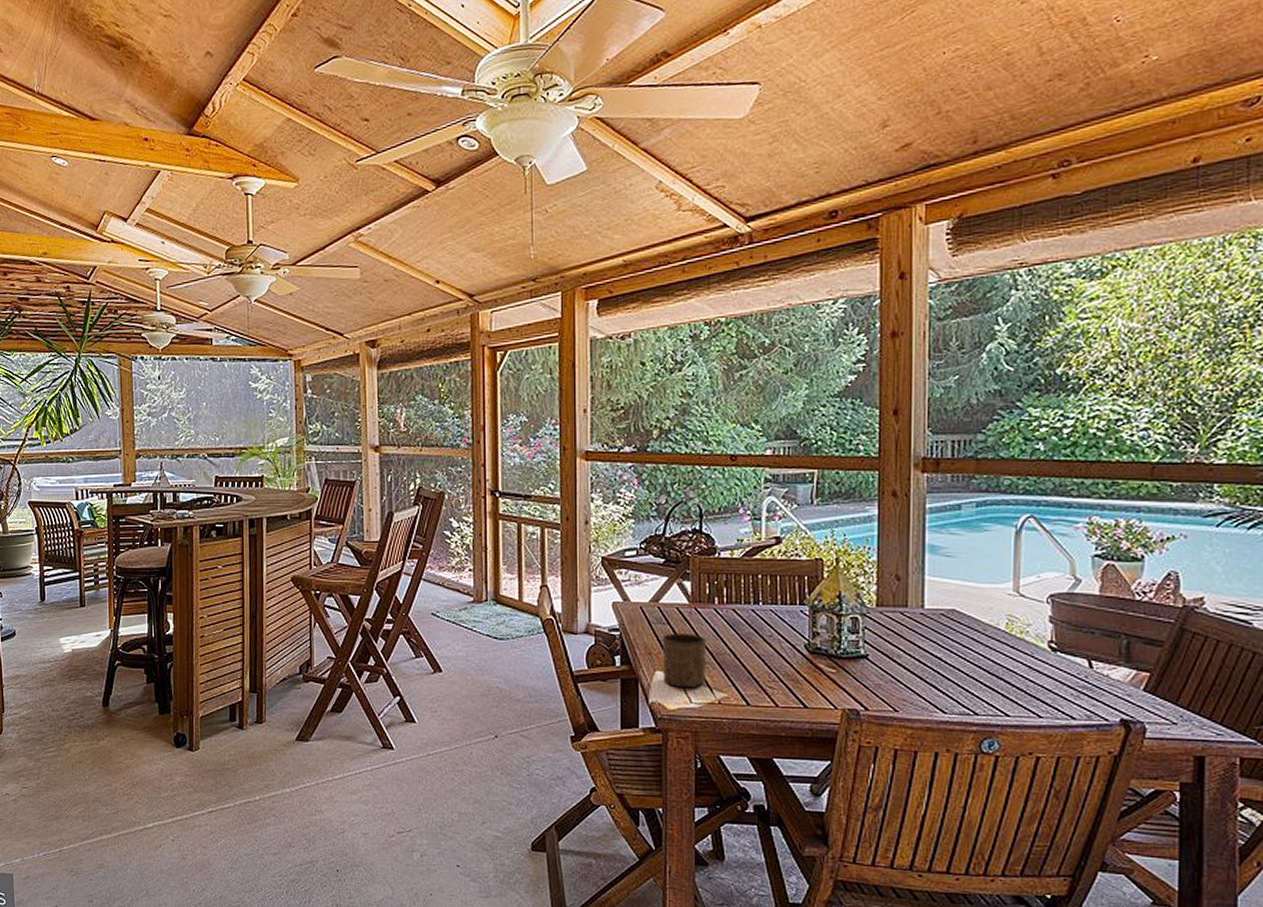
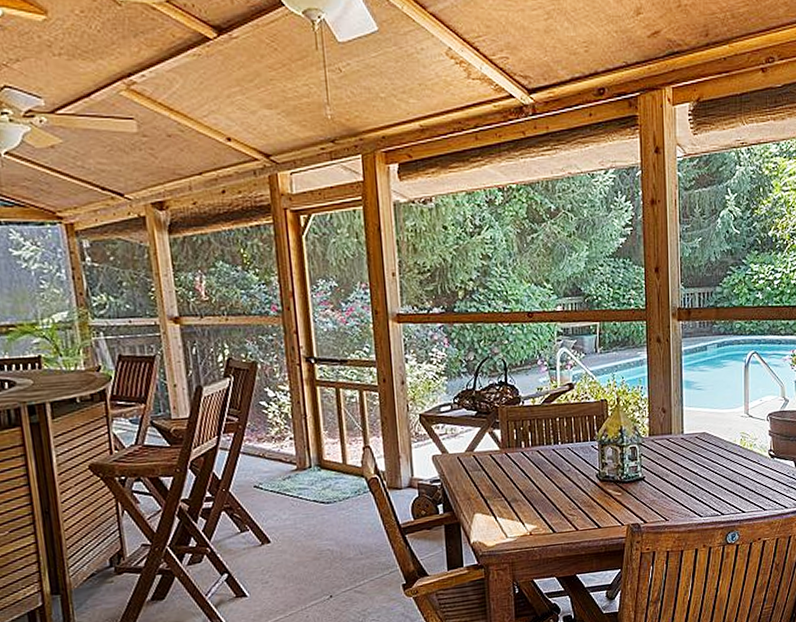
cup: present [662,633,707,689] -> none [478,476,518,526]

